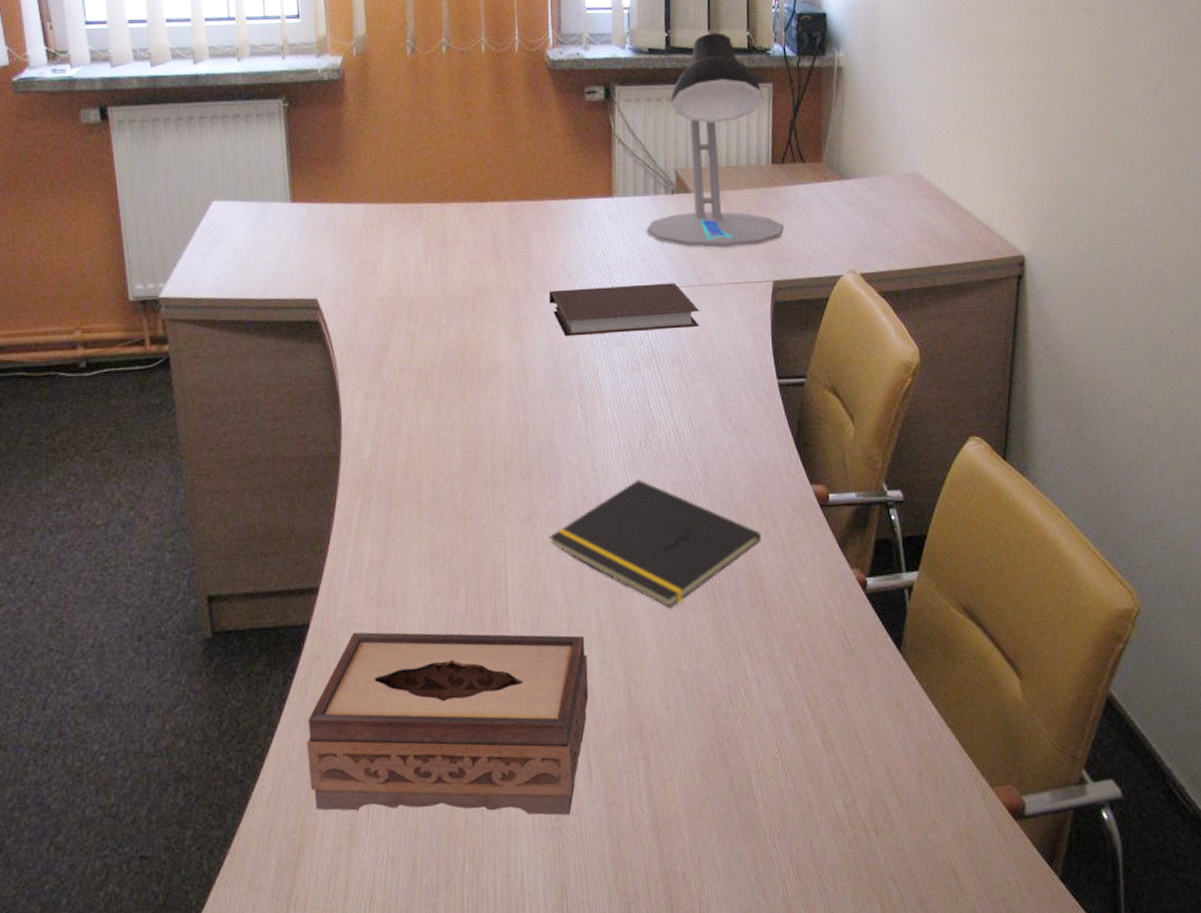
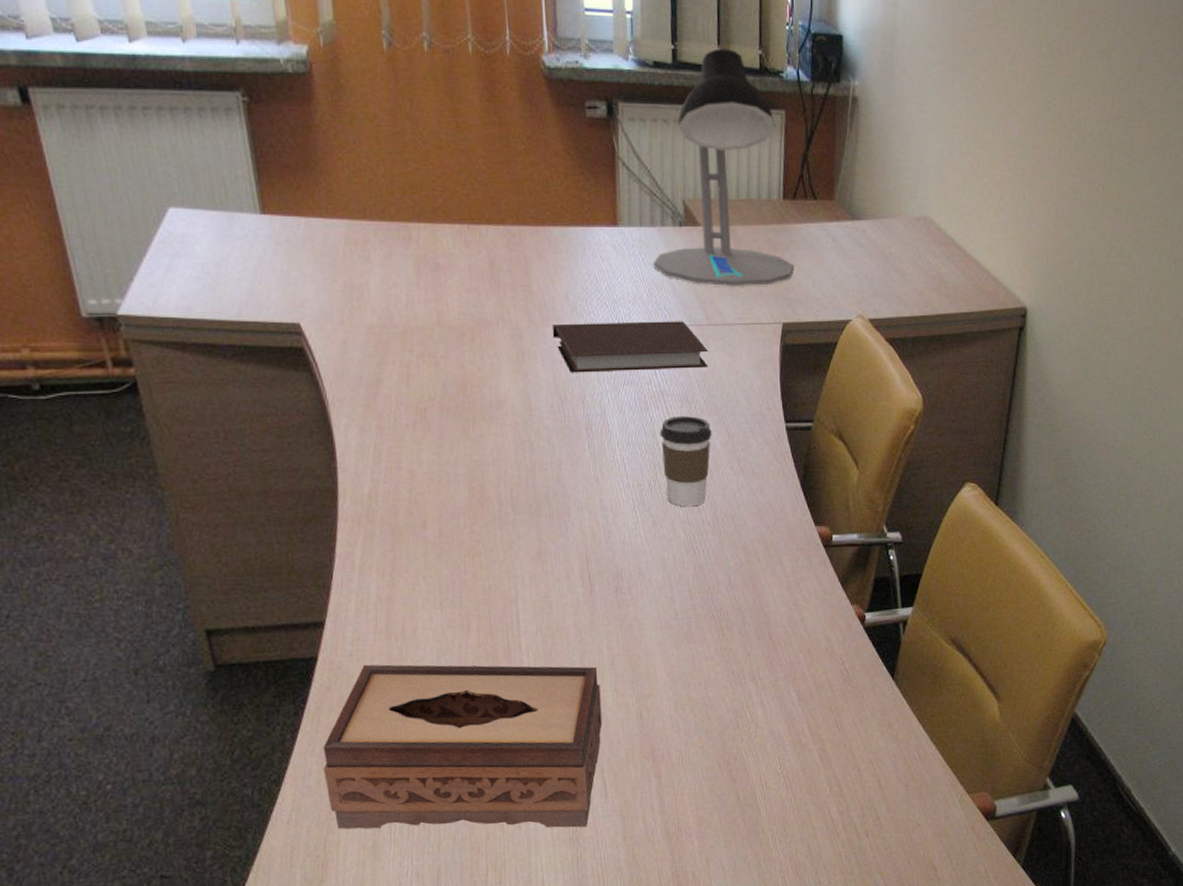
notepad: present [549,479,762,609] -> none [559,519,768,642]
coffee cup: none [651,375,703,467] -> present [660,416,712,507]

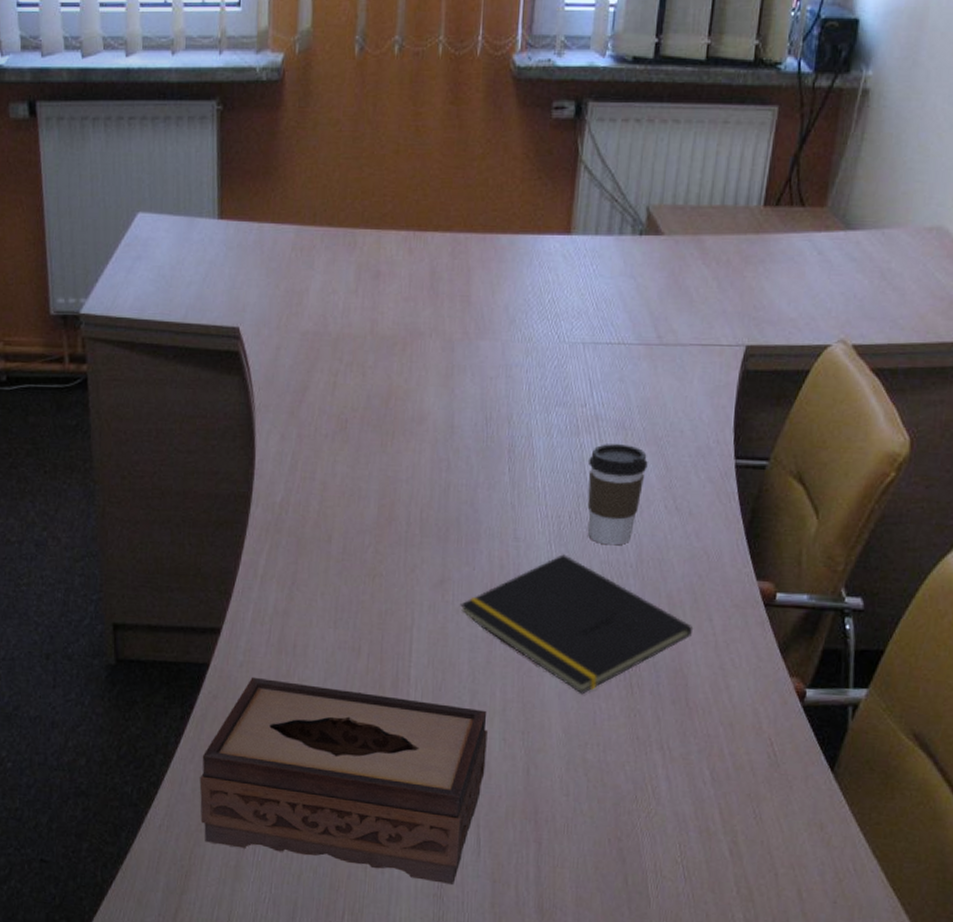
notebook: present [552,321,709,373] -> none [486,337,654,392]
notepad: none [559,519,768,642] -> present [460,554,694,695]
desk lamp: present [653,48,794,286] -> none [604,40,768,303]

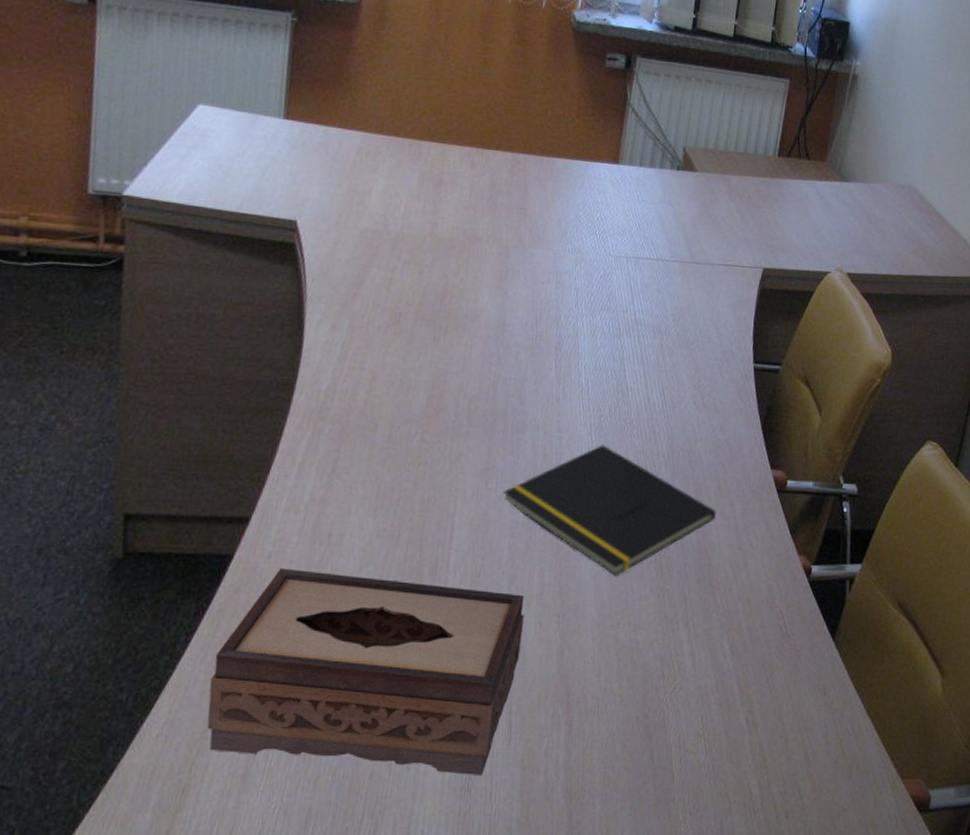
coffee cup: present [587,444,648,546] -> none [626,346,680,437]

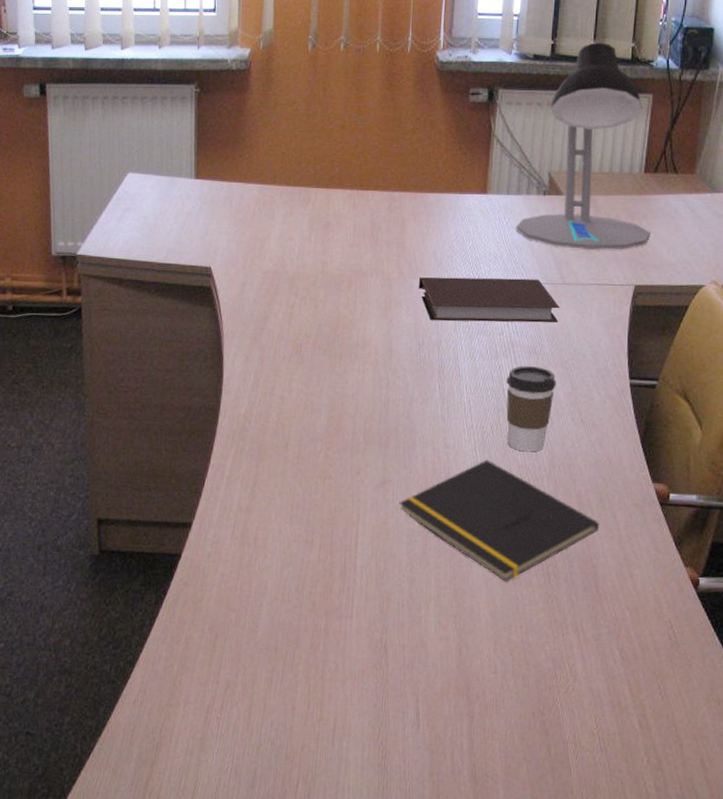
tissue box: present [207,567,525,775] -> none [170,566,424,755]
notebook: none [538,247,687,302] -> present [418,277,559,323]
coffee cup: none [626,346,680,437] -> present [506,366,556,452]
desk lamp: none [646,21,781,232] -> present [515,42,650,250]

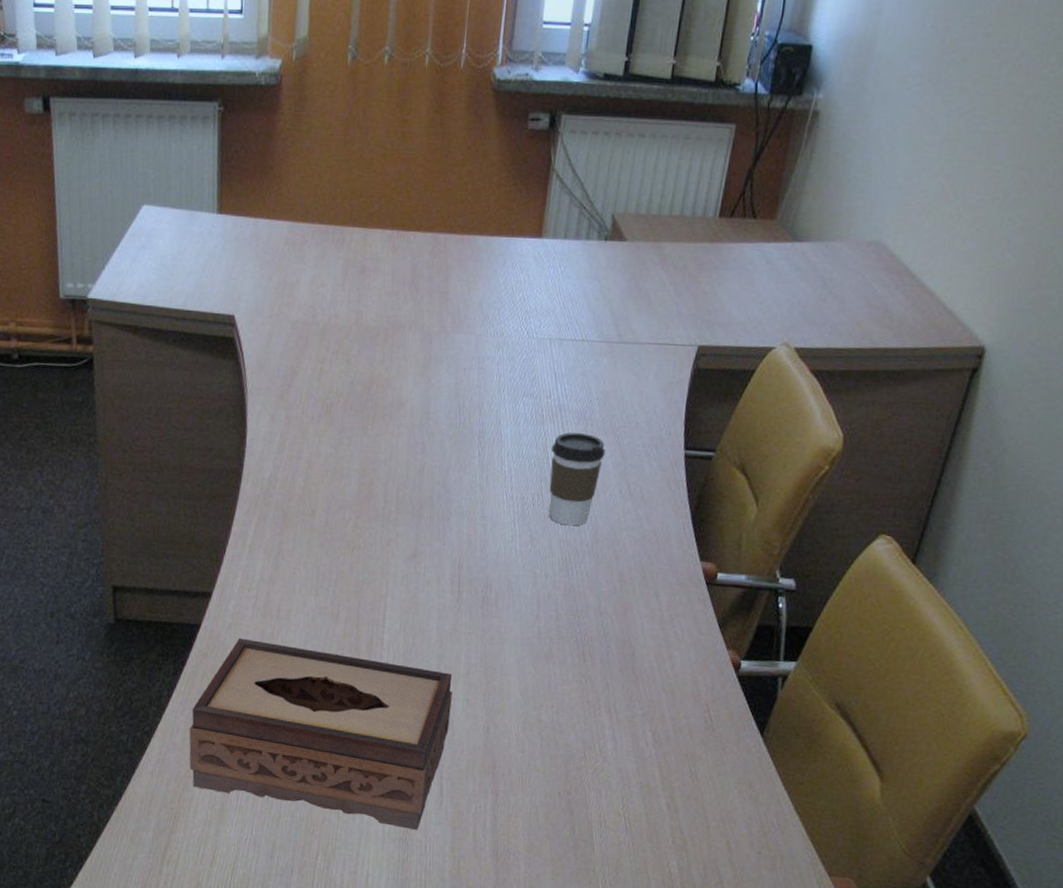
tissue box: none [170,566,424,755] -> present [189,637,453,830]
notepad: present [399,459,600,582] -> none [431,533,642,661]
notebook: present [418,277,559,323] -> none [461,331,614,386]
desk lamp: present [515,42,650,250] -> none [571,60,723,306]

